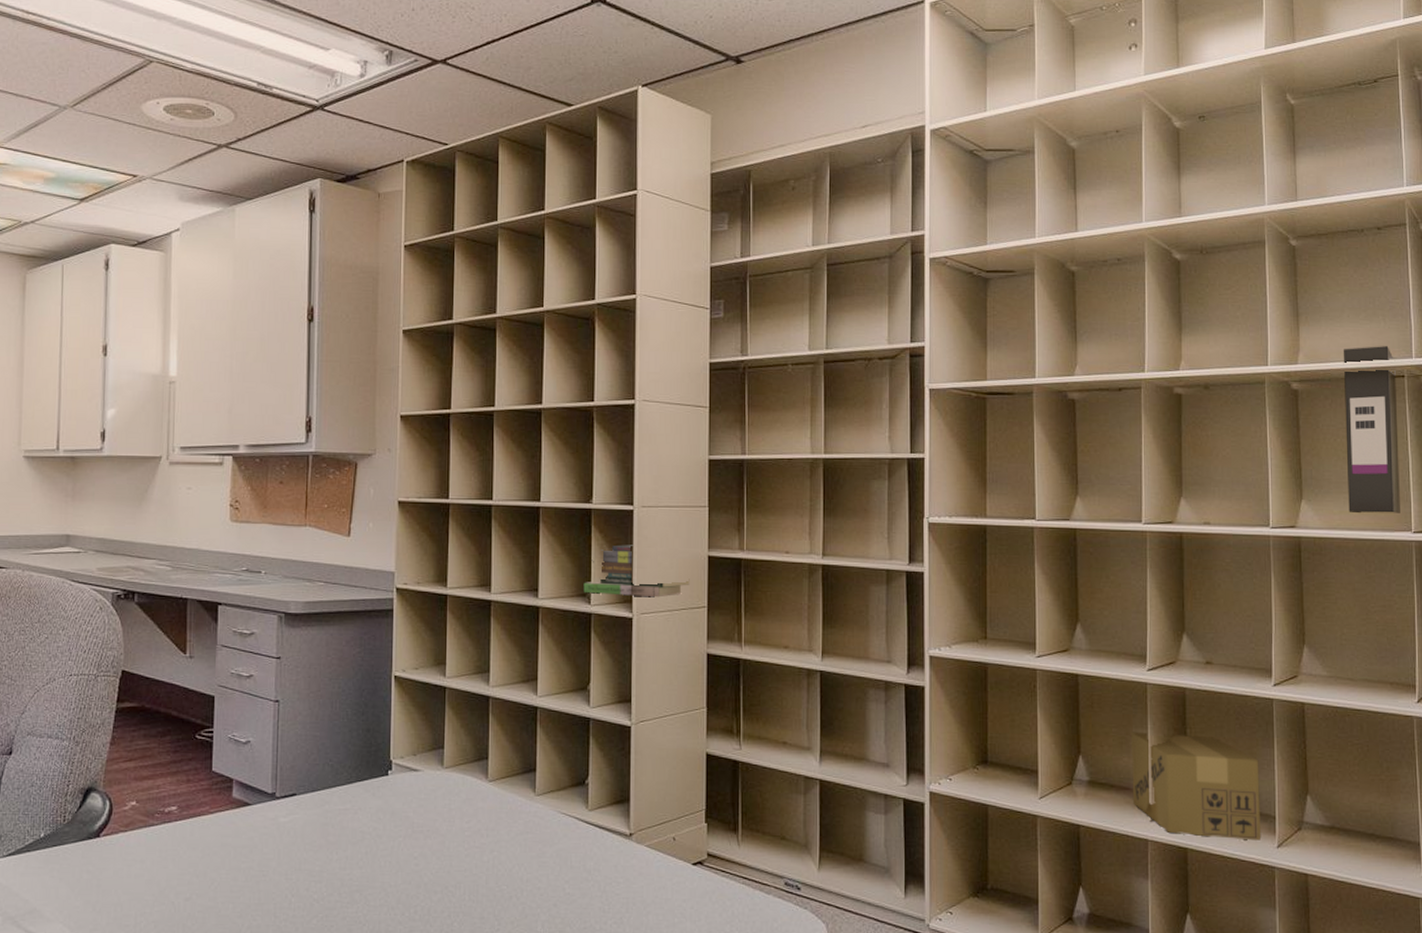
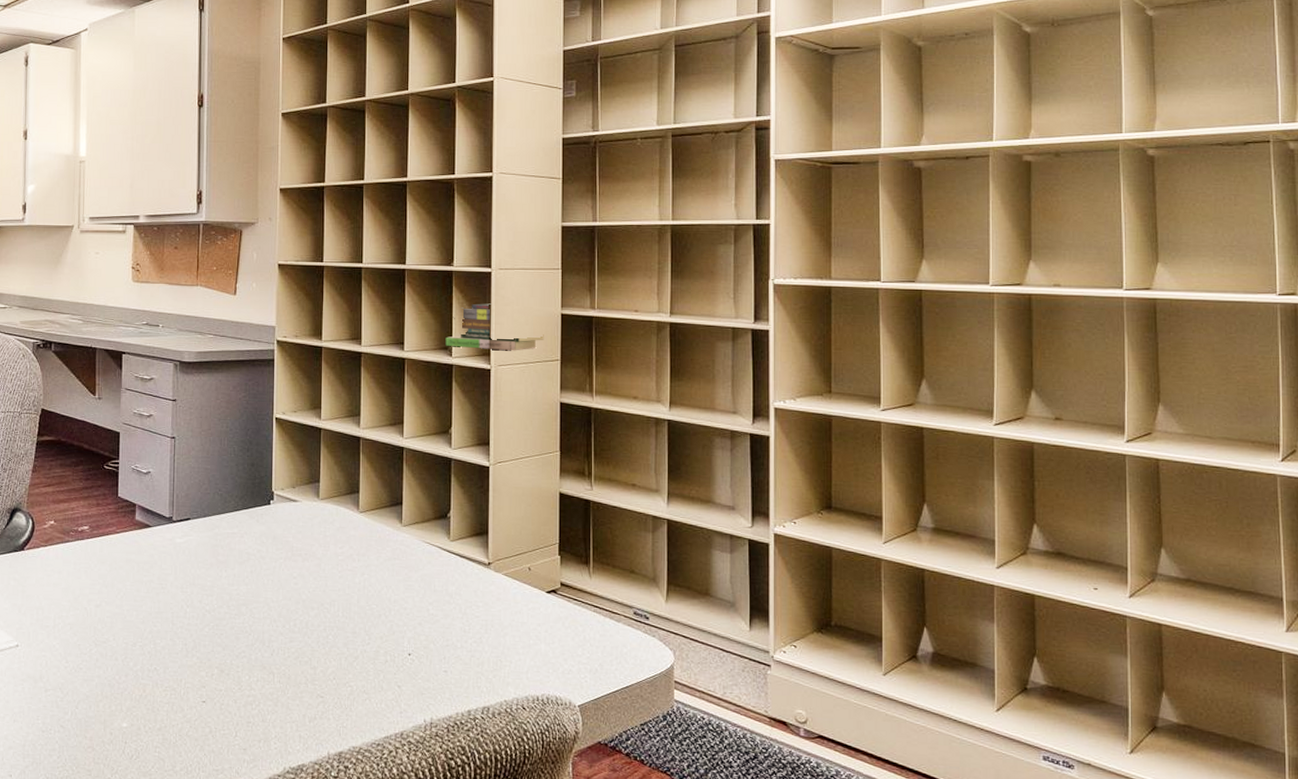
cardboard box: present [1132,731,1260,841] -> none [978,482,1111,590]
binder: present [1343,346,1400,514] -> none [1203,112,1264,276]

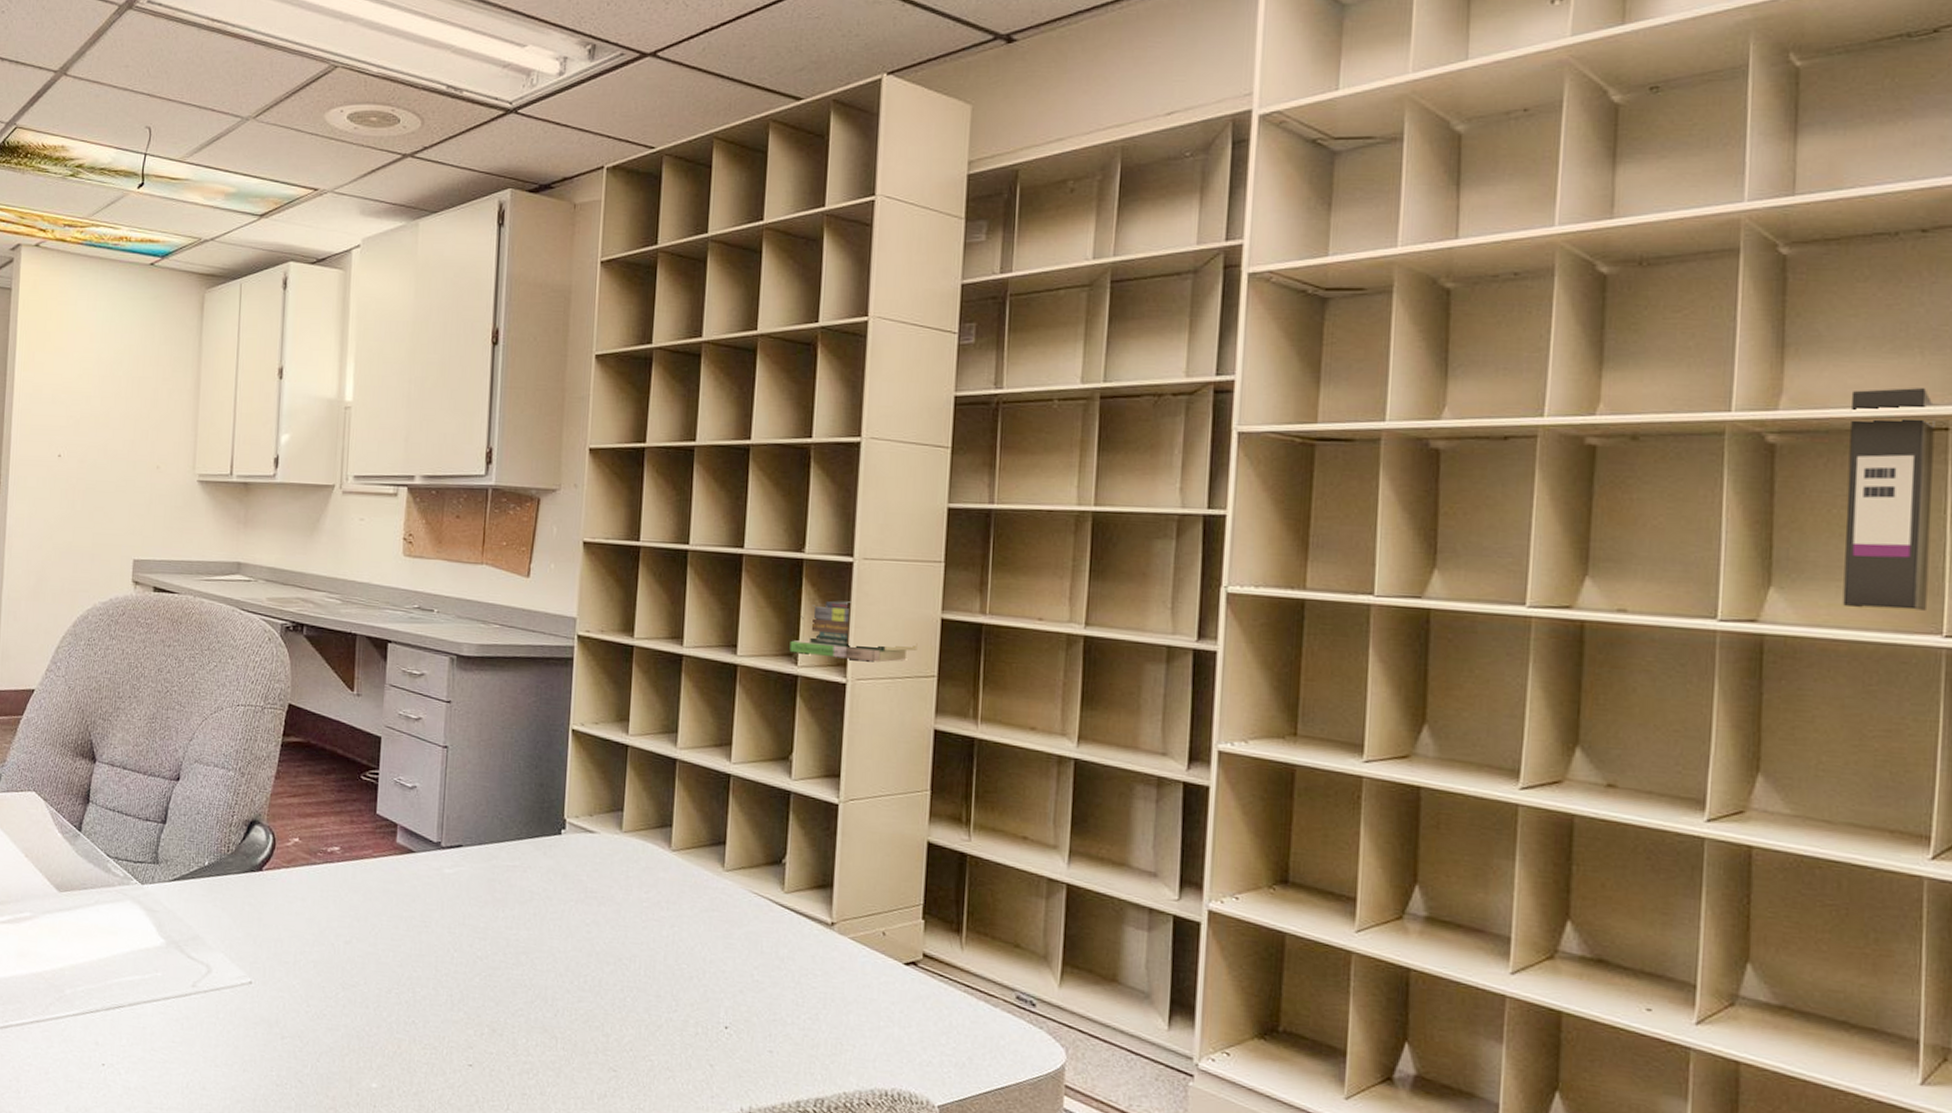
binder: none [1203,112,1264,276] -> present [1842,388,1936,610]

